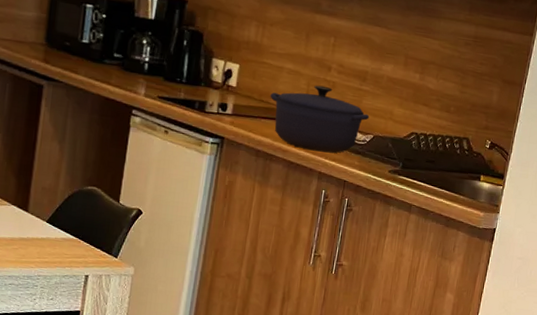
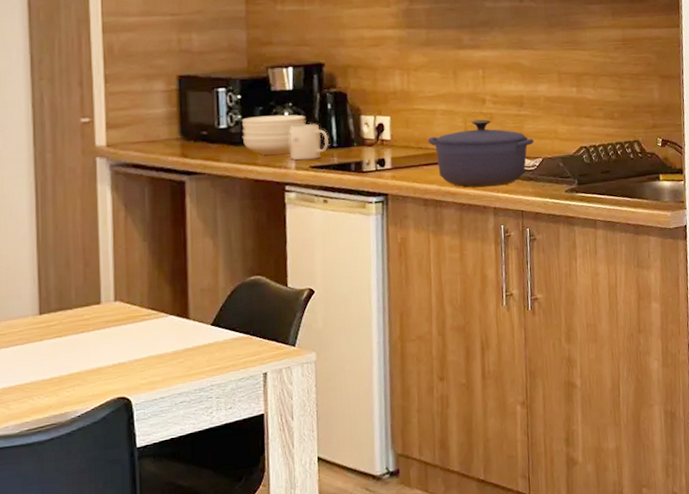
bowl: none [100,37,162,80] -> present [241,114,306,156]
mug: none [142,54,180,91] -> present [289,123,329,161]

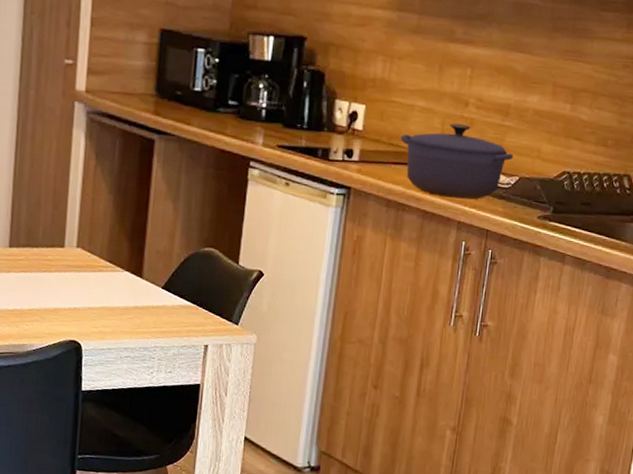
bowl: present [241,114,306,156] -> none [214,83,280,129]
mug: present [289,123,329,161] -> none [259,99,301,139]

